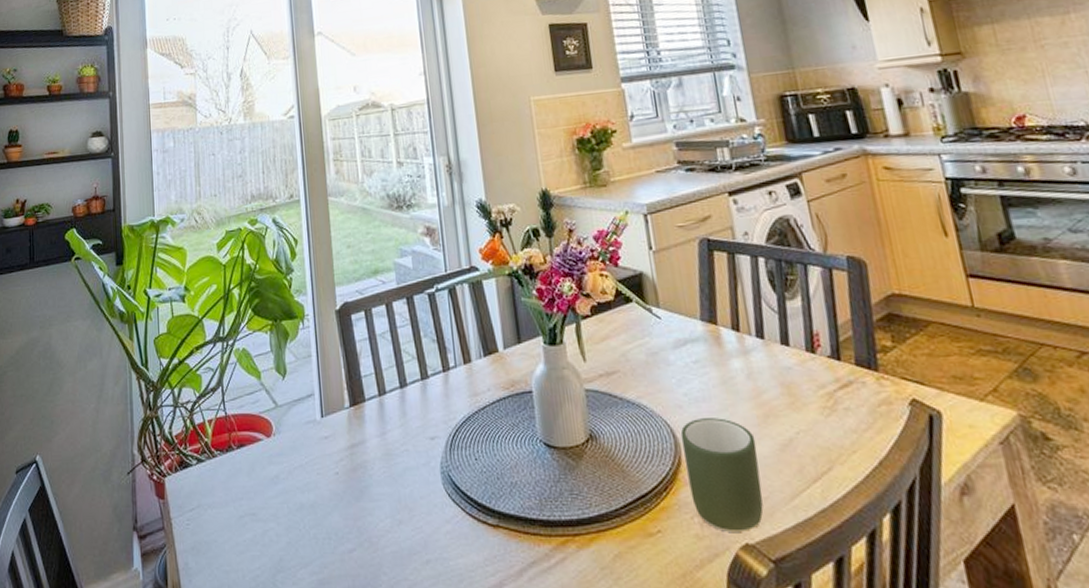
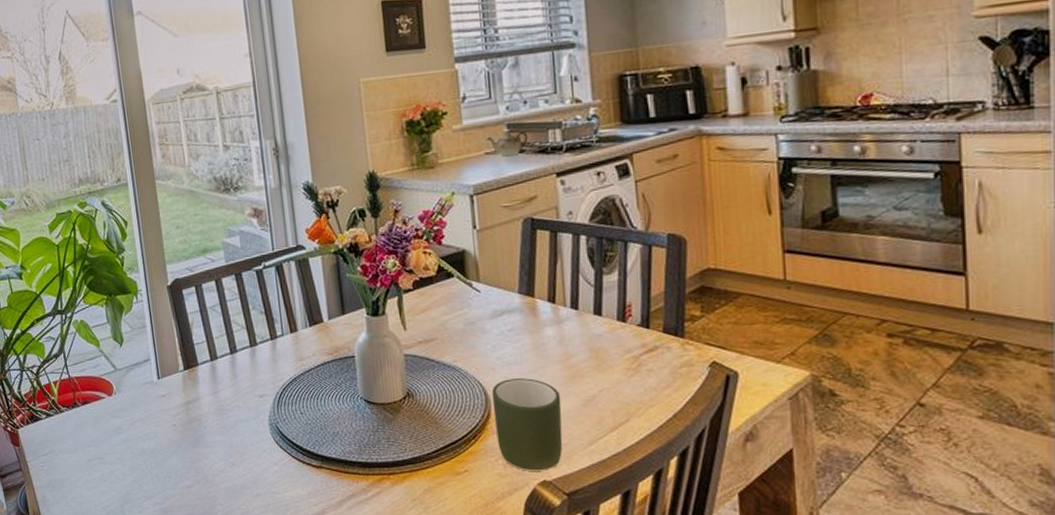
teapot: none [656,149,698,175] -> present [485,131,528,157]

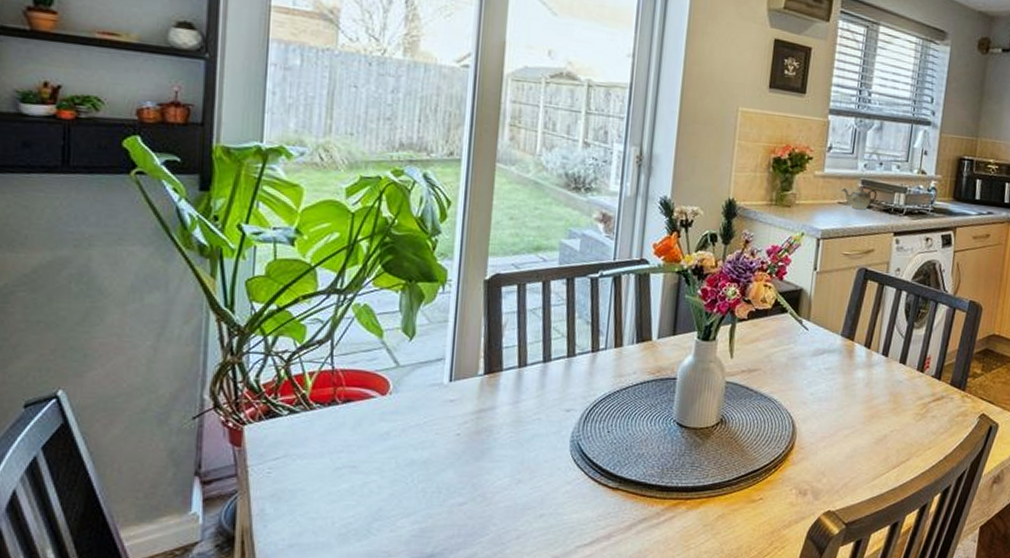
mug: present [491,378,563,472] -> none [794,414,858,503]

